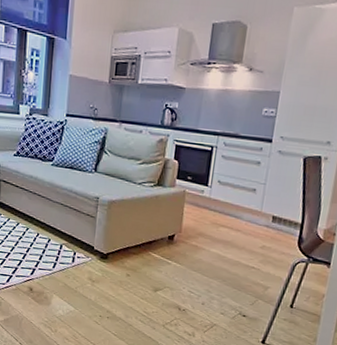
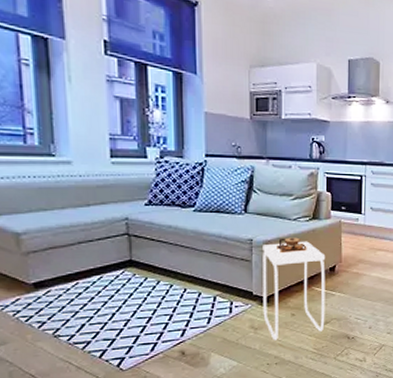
side table: none [101,200,166,297] -> present [263,237,326,340]

